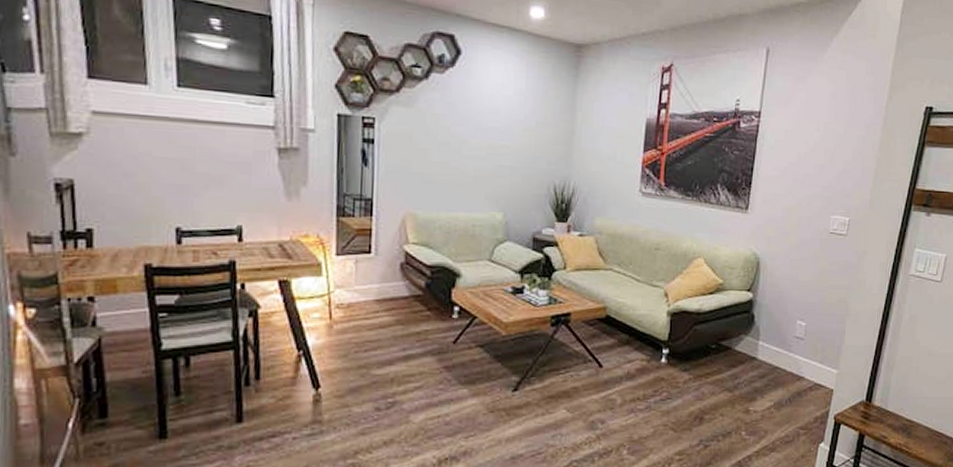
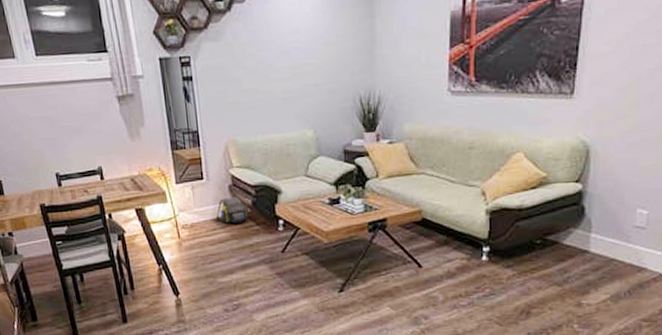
shoulder bag: none [379,276,421,306] -> present [215,196,250,224]

